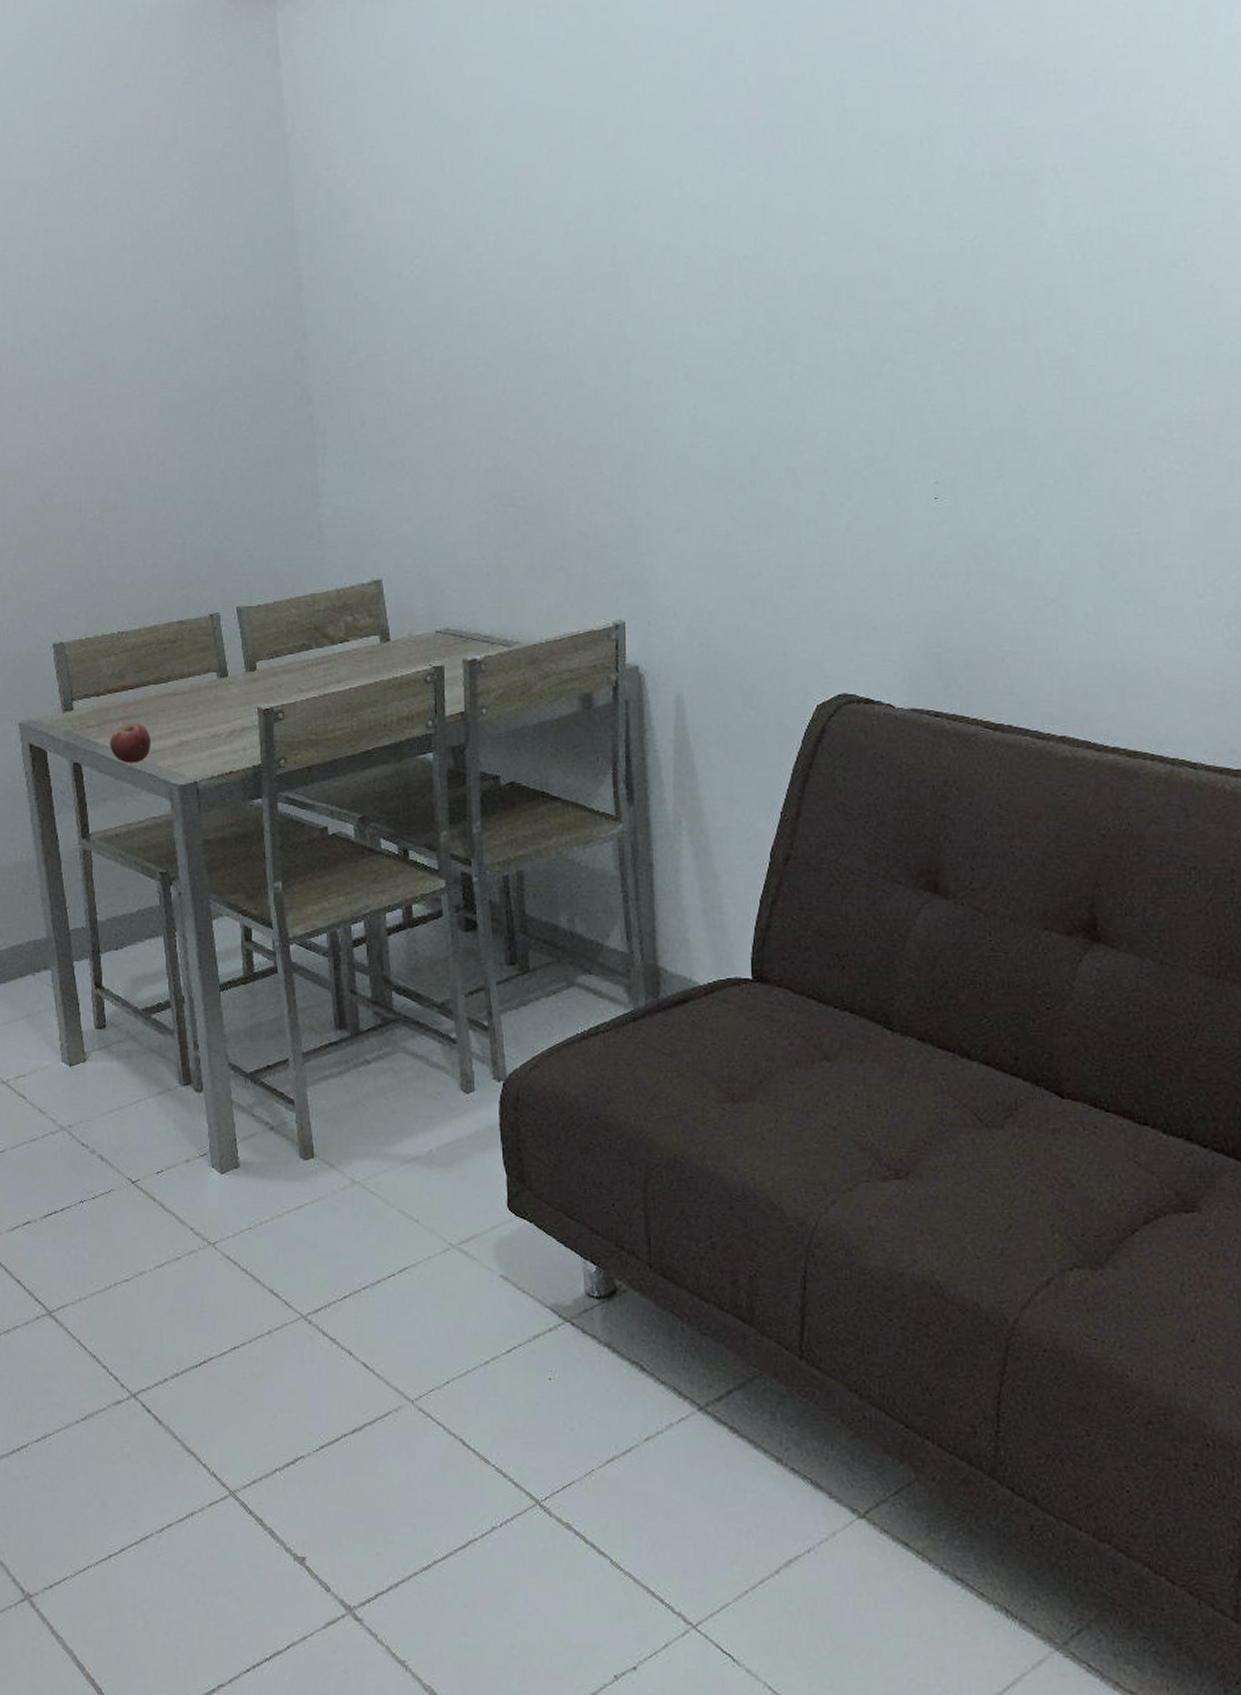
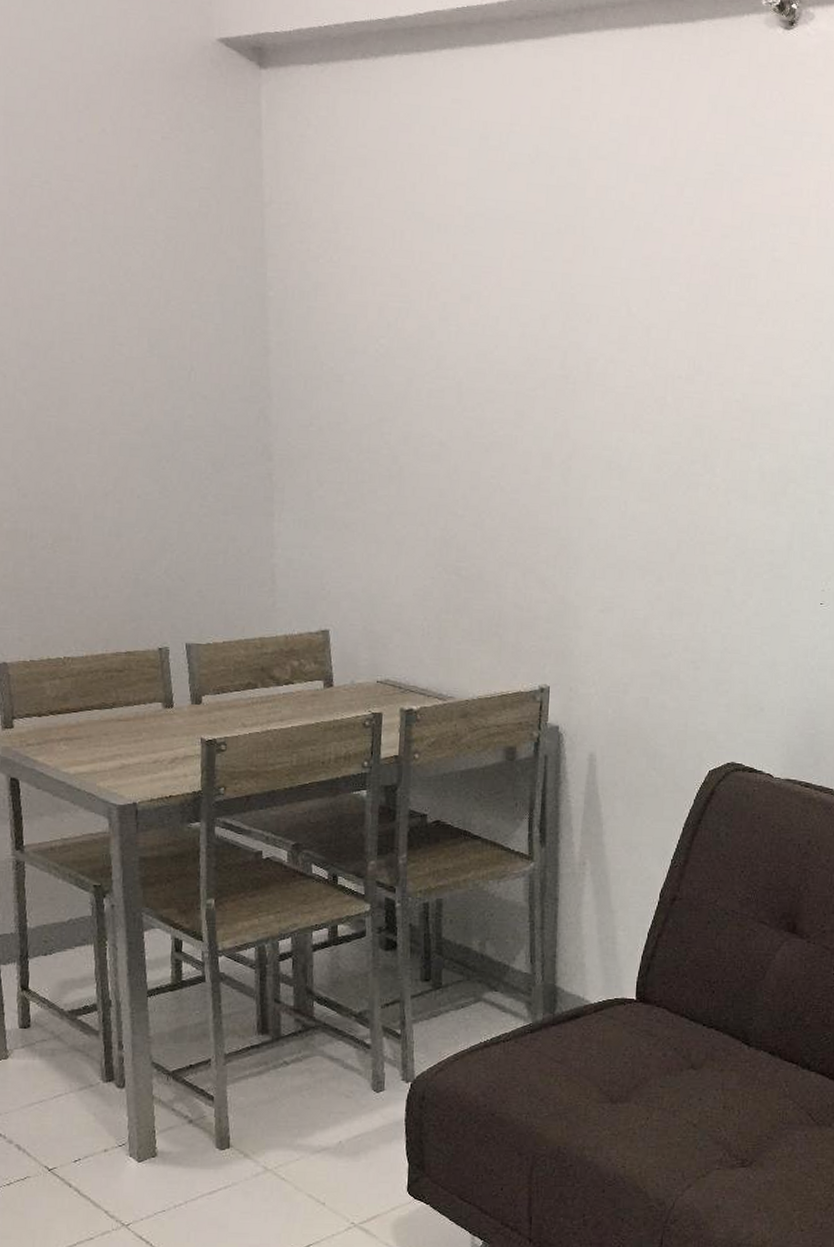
fruit: present [110,723,152,763] -> none [49,744,93,782]

